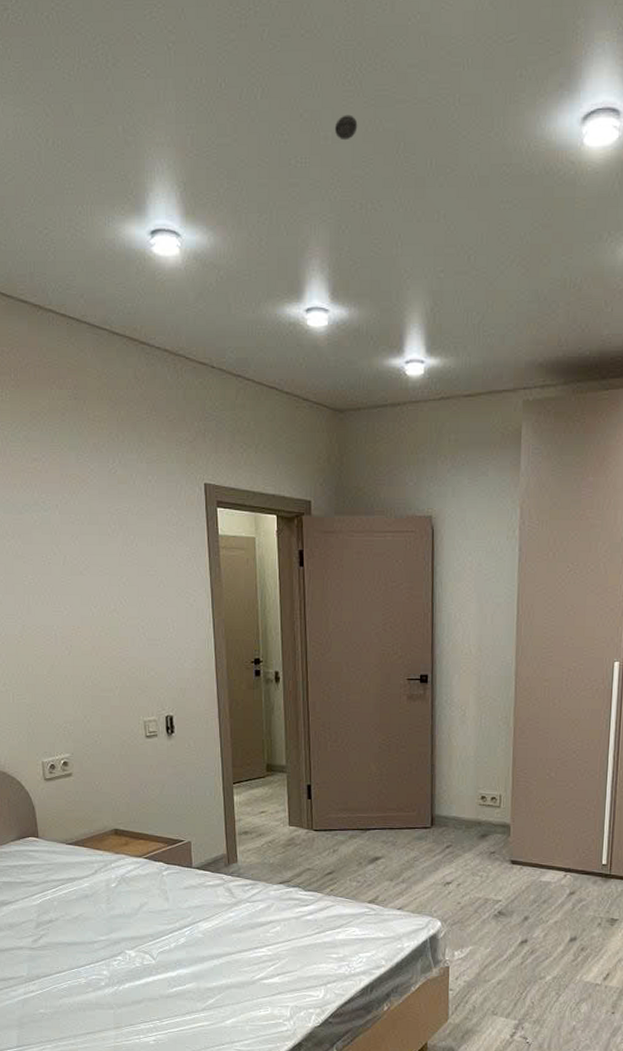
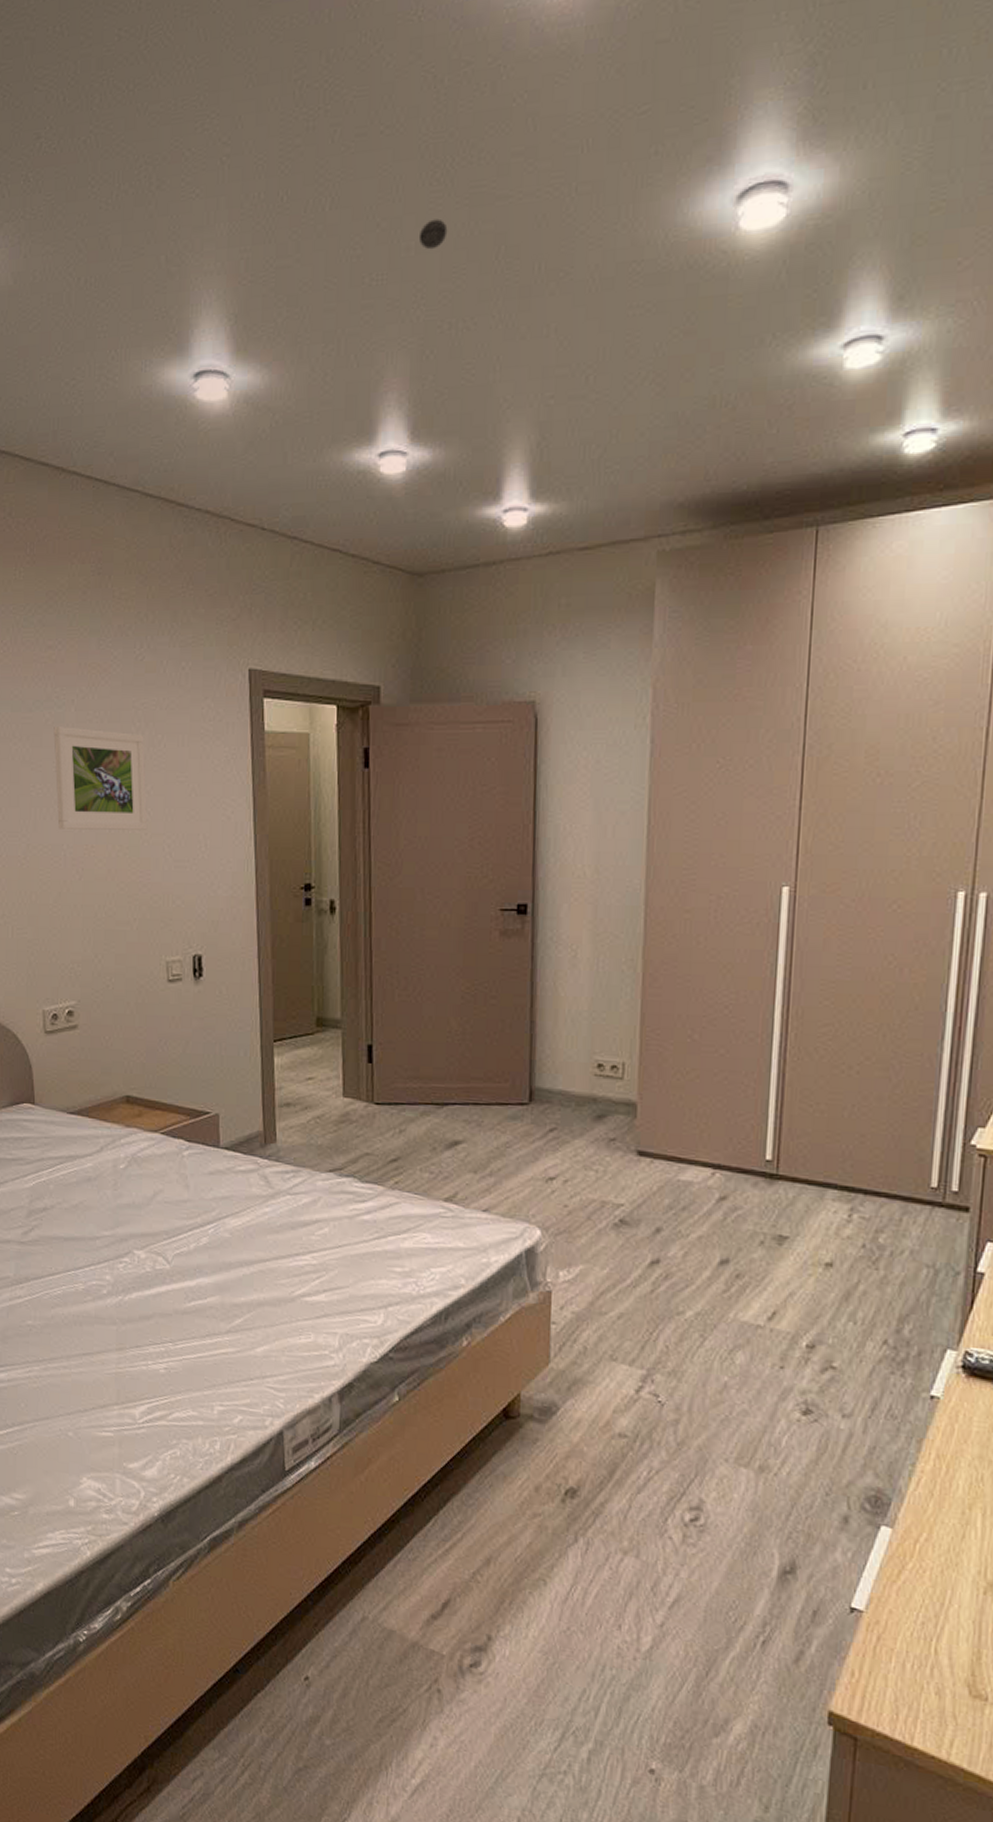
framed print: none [41,526,125,614] -> present [53,725,148,830]

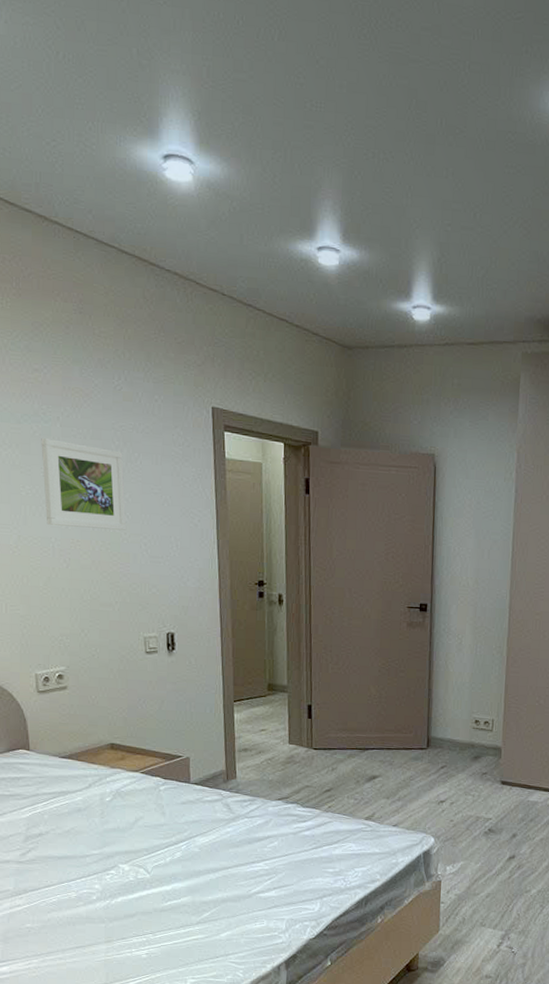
smoke detector: present [418,218,448,250] -> none [349,66,372,91]

